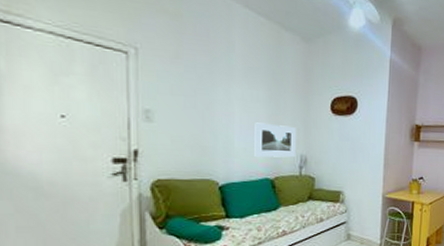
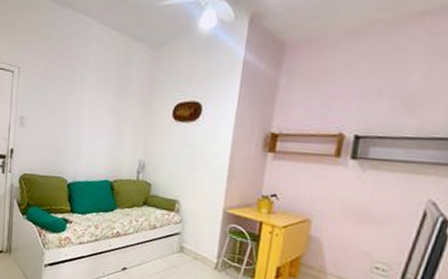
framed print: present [254,122,296,158] -> none [98,128,137,162]

